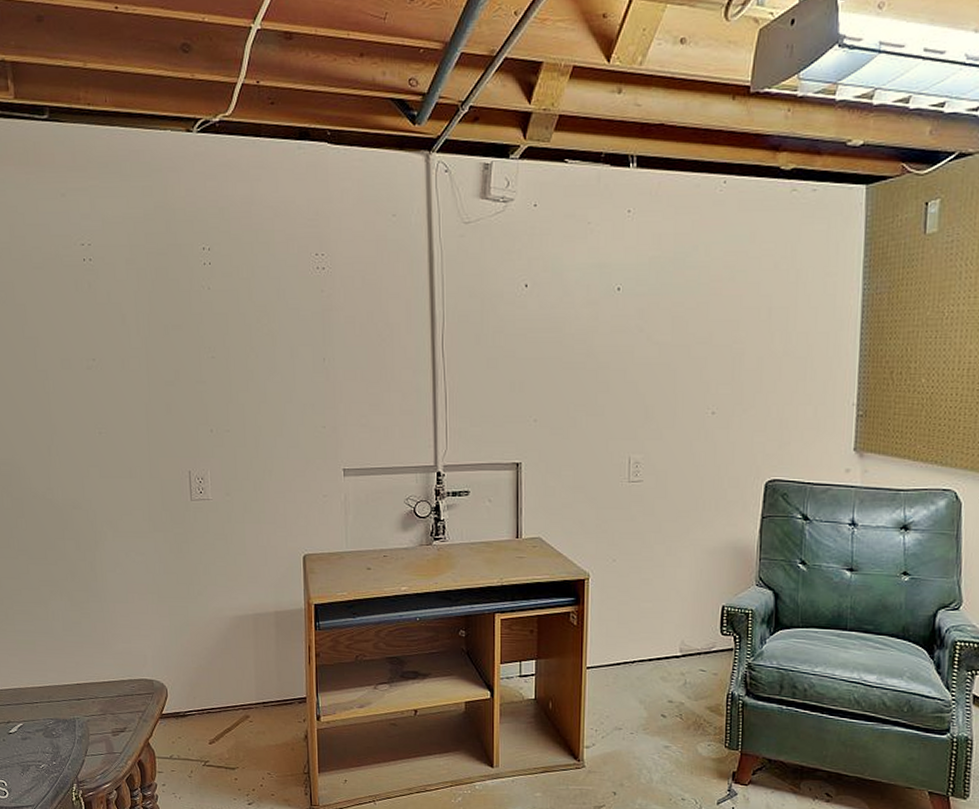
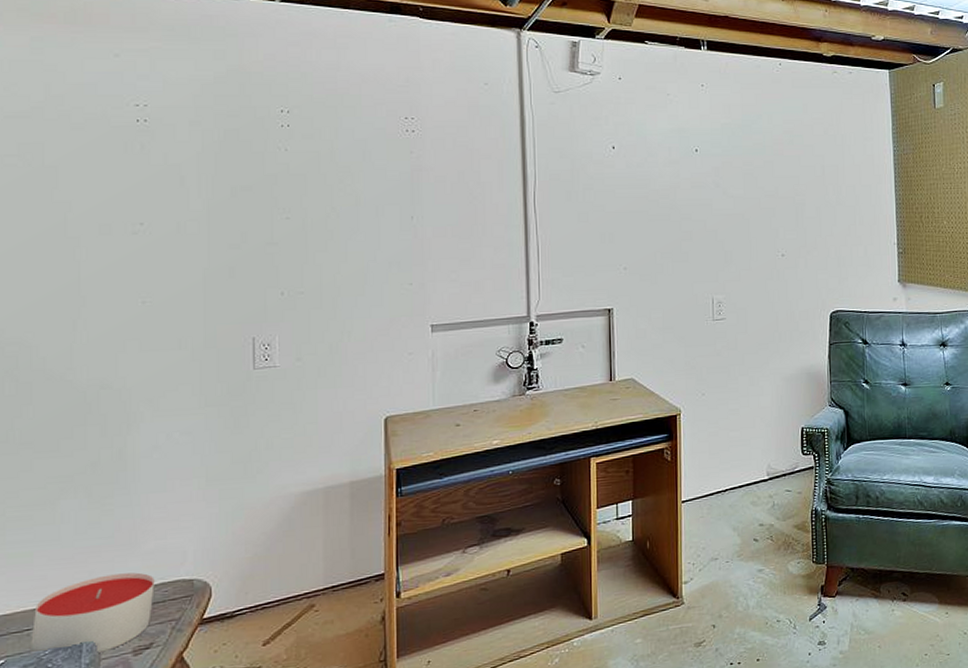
candle: none [39,667,125,730] -> present [29,572,155,654]

